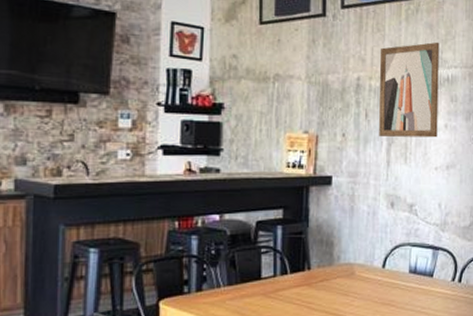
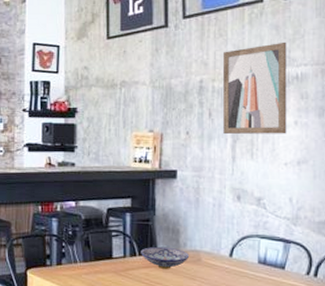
bowl: none [292,261,343,286] -> present [141,246,190,269]

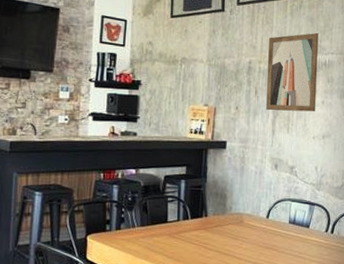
bowl: present [141,246,190,269] -> none [193,210,234,231]

